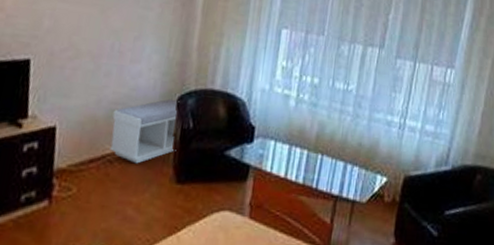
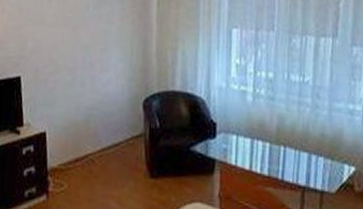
bench: present [110,99,180,164] -> none [90,102,147,162]

